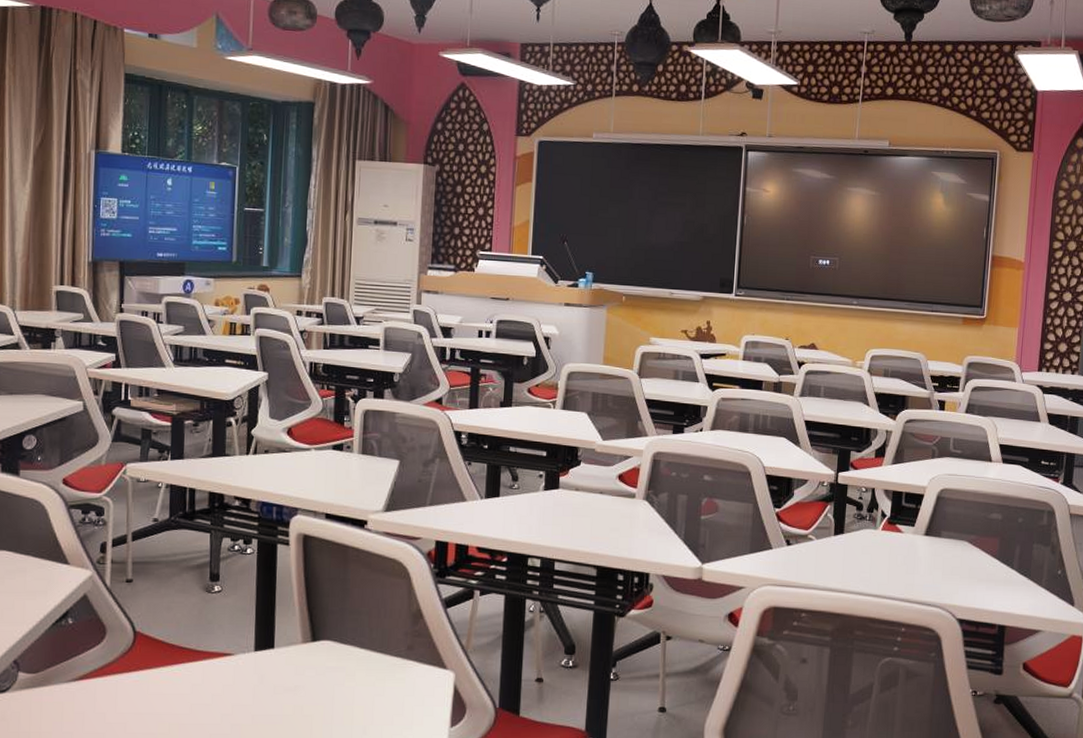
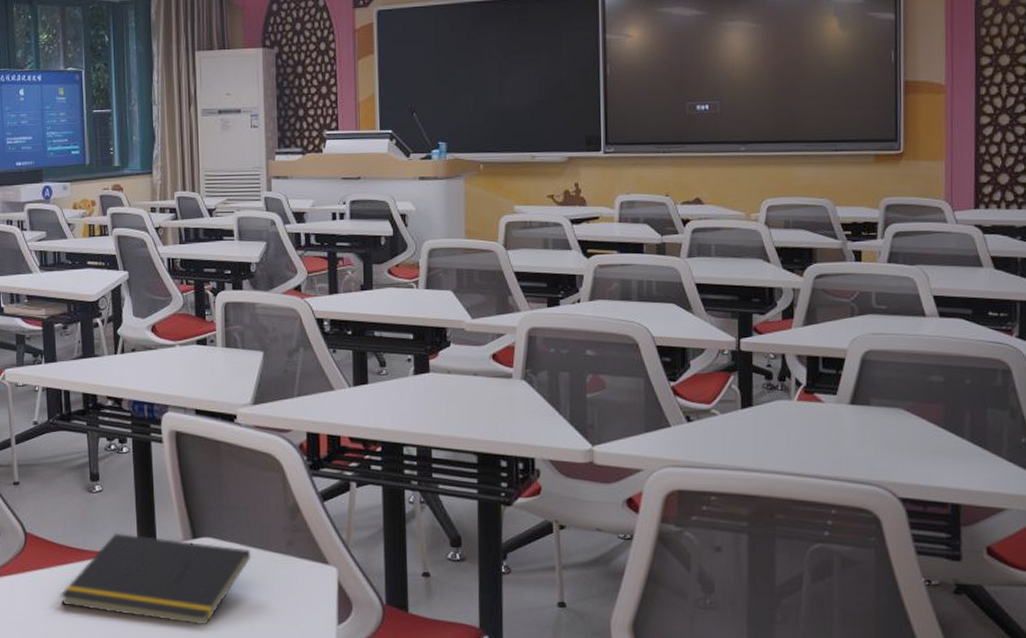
notepad: none [167,634,370,727] -> present [60,533,251,625]

